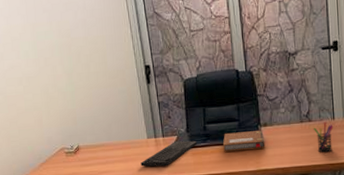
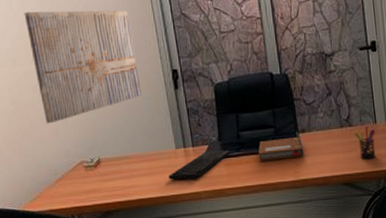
wall art: none [10,8,117,113] -> present [24,10,142,124]

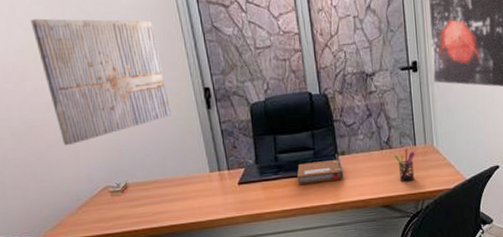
keyboard: present [168,149,230,180] -> none [203,173,267,205]

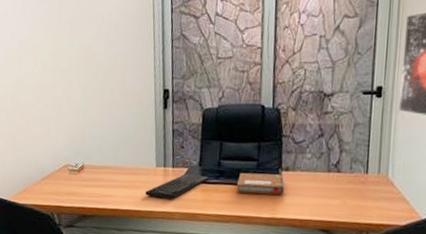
wall art: present [30,18,171,146] -> none [34,17,132,125]
keyboard: none [203,173,267,205] -> present [145,174,208,199]
pen holder: present [394,149,415,182] -> none [341,175,366,210]

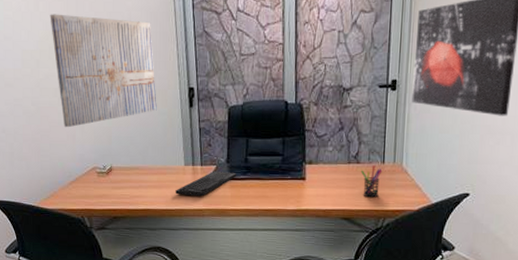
wall art: none [34,17,132,125] -> present [50,14,157,128]
notebook: present [236,172,285,195] -> none [263,167,309,188]
pen holder: none [341,175,366,210] -> present [360,165,383,198]

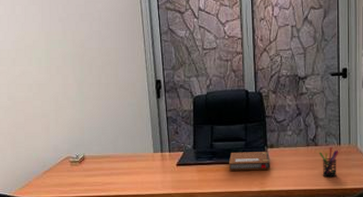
wall art: present [50,14,157,128] -> none [25,16,126,120]
keyboard: present [175,171,236,197] -> none [145,157,202,182]
notebook: none [263,167,309,188] -> present [228,152,271,171]

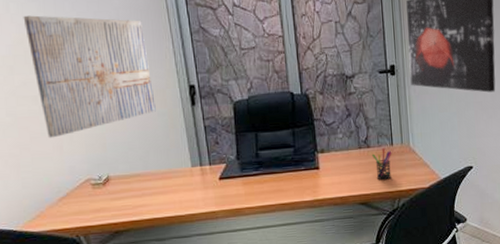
wall art: none [25,16,126,120] -> present [23,15,156,138]
notebook: present [228,152,271,171] -> none [276,157,323,181]

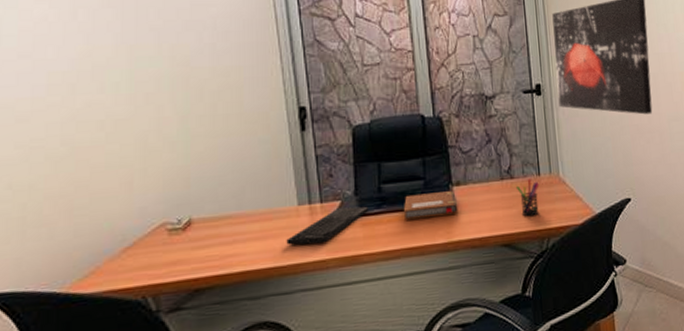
wall art: present [23,15,156,138] -> none [94,23,256,173]
keyboard: none [183,168,248,199] -> present [286,206,368,245]
notebook: none [276,157,323,181] -> present [403,191,458,220]

